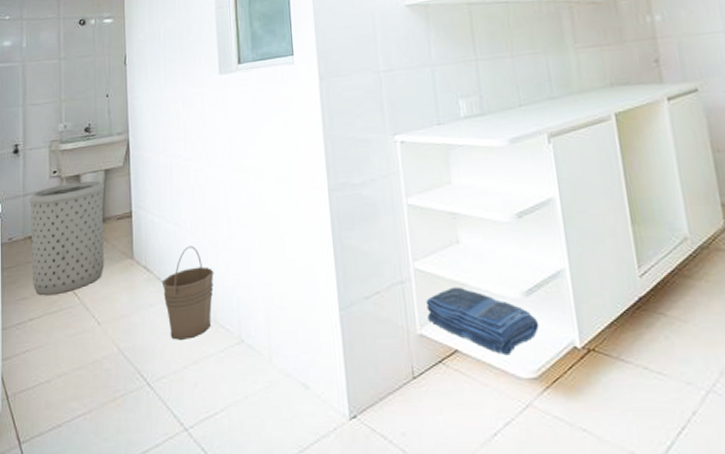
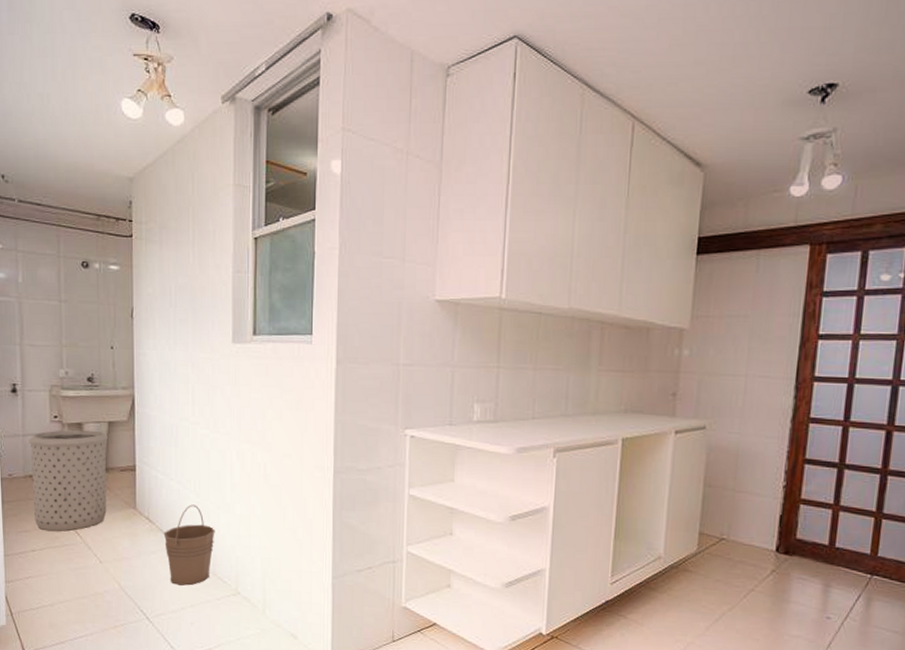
towel: present [426,287,540,356] -> none [413,571,513,633]

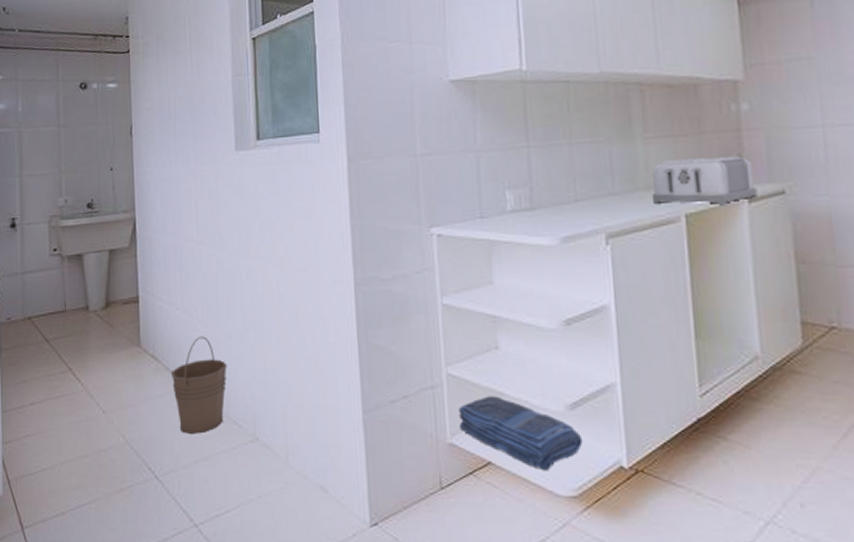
laundry basket: present [28,430,108,532] -> none [27,261,109,380]
towel: none [413,571,513,633] -> present [458,396,583,471]
toaster: none [596,391,684,434] -> present [651,156,758,206]

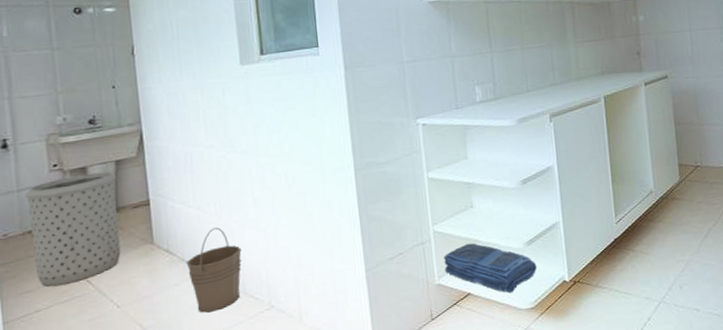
laundry basket: none [27,261,109,380] -> present [25,172,121,287]
toaster: present [651,156,758,206] -> none [581,53,651,90]

